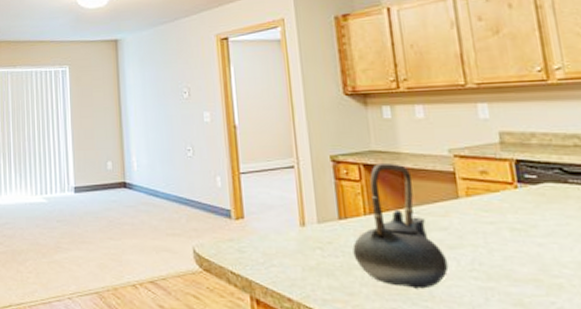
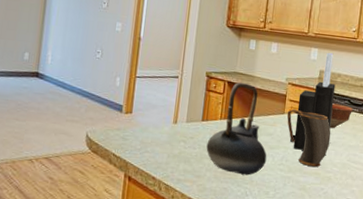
mug: none [462,189,547,271] -> present [286,108,331,168]
knife block: none [475,105,541,247] -> present [290,52,336,150]
bowl: none [533,175,573,212] -> present [330,103,354,129]

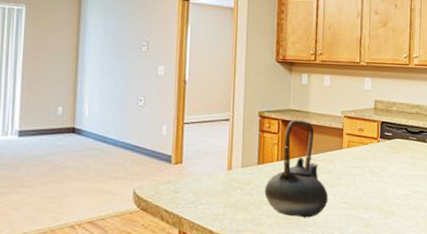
mug: present [286,108,331,168] -> none [345,142,391,202]
knife block: present [290,52,336,150] -> none [351,81,392,185]
bowl: present [330,103,354,129] -> none [389,133,411,160]

